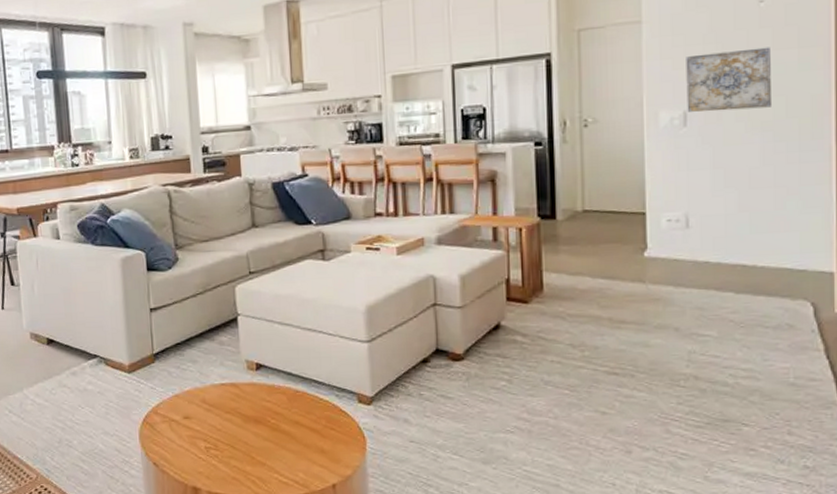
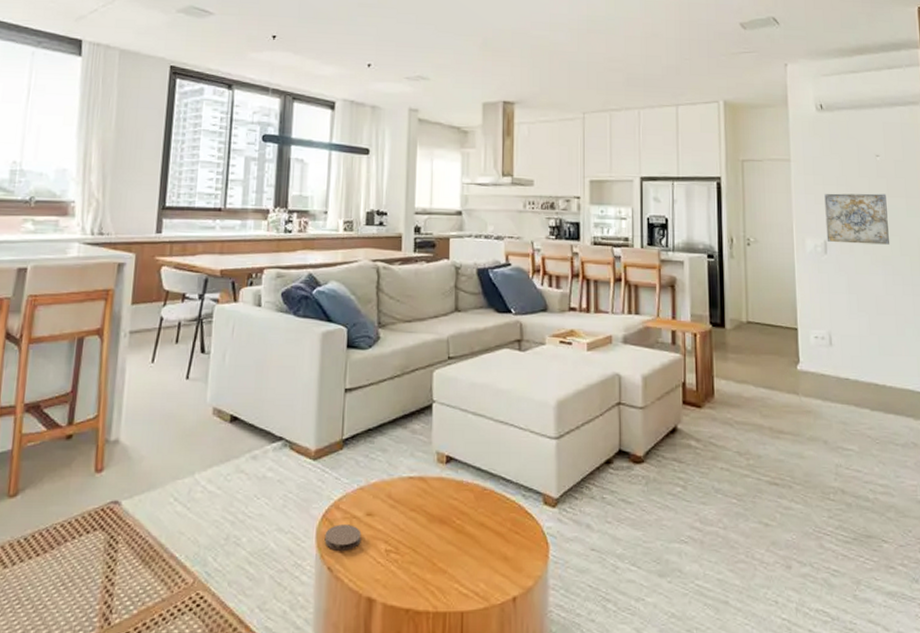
coaster: none [147,427,182,449] -> present [324,524,362,551]

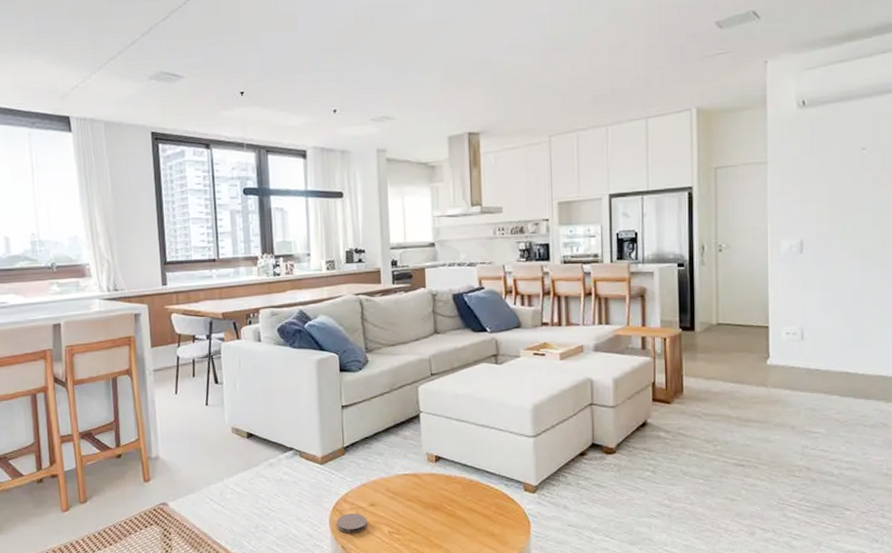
wall art: present [824,193,890,245] -> none [803,187,872,241]

